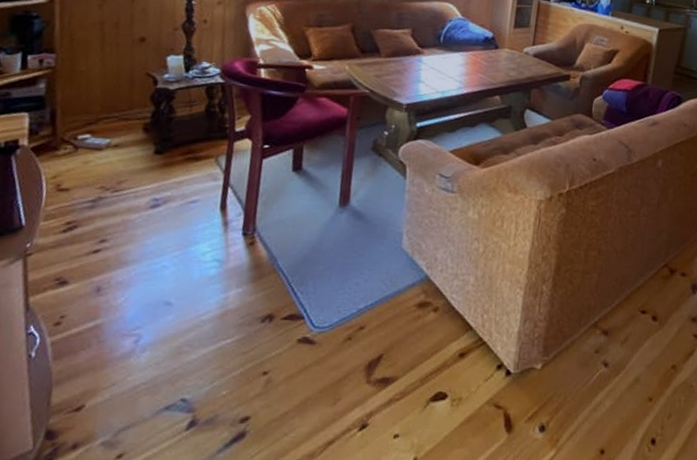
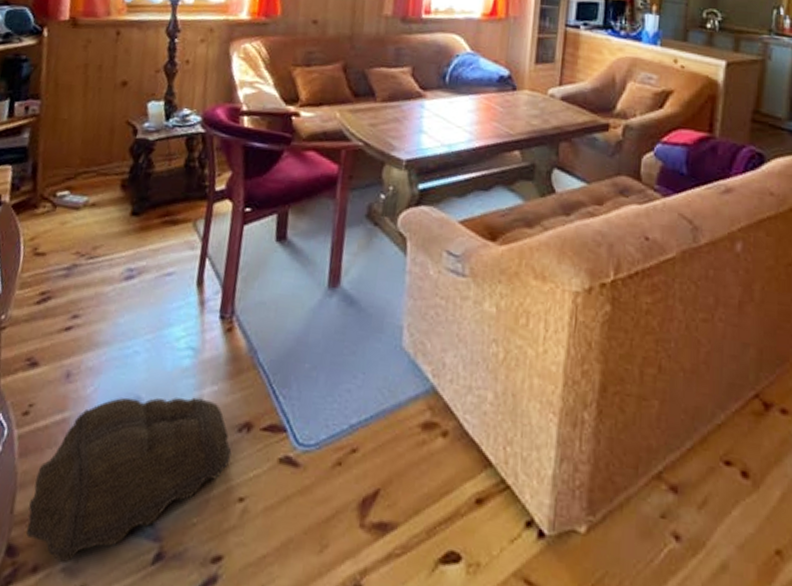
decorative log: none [64,299,256,439] -> present [26,397,232,564]

